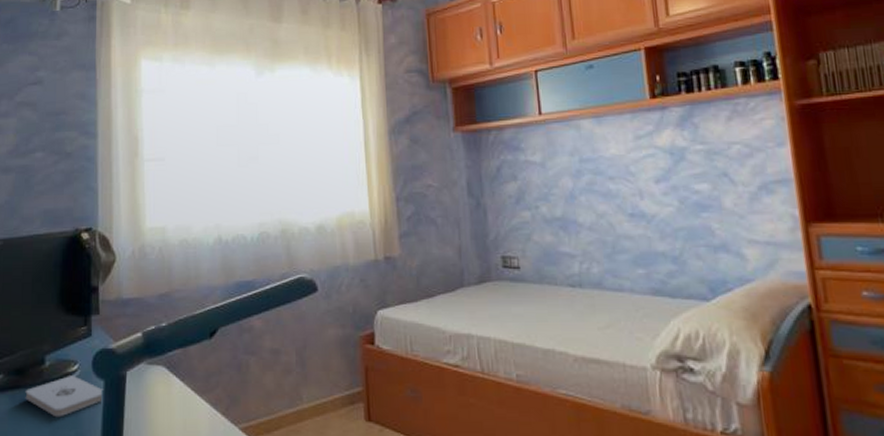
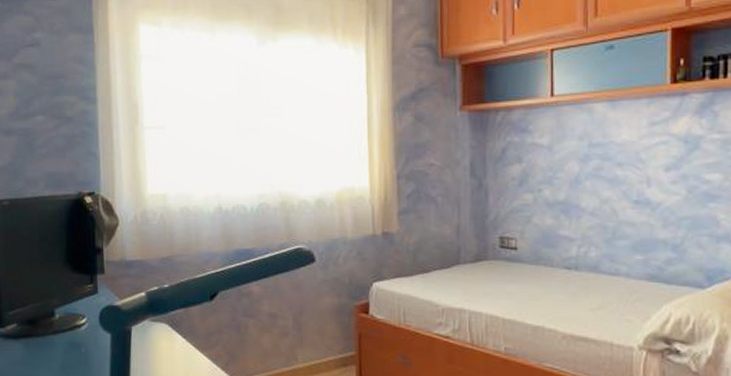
notepad: present [25,376,104,418] -> none [38,328,111,364]

